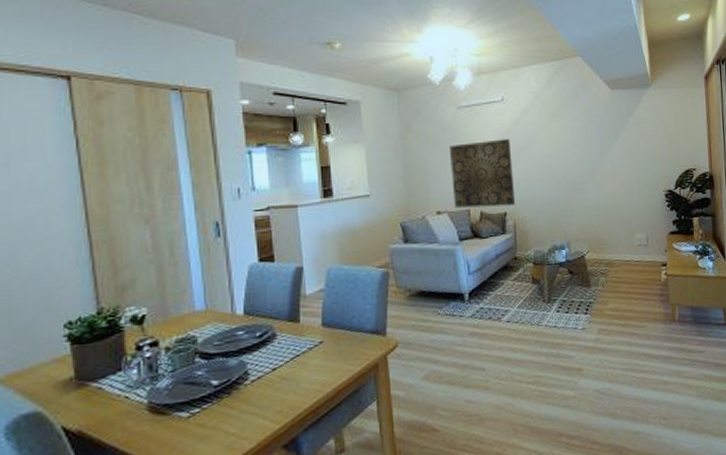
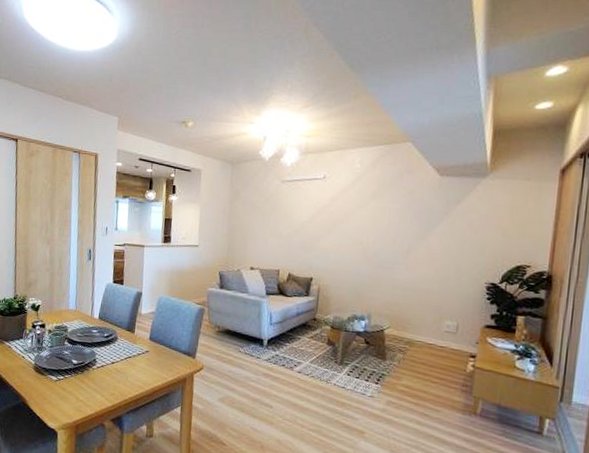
wall art: present [450,139,516,209] -> none [266,212,326,273]

